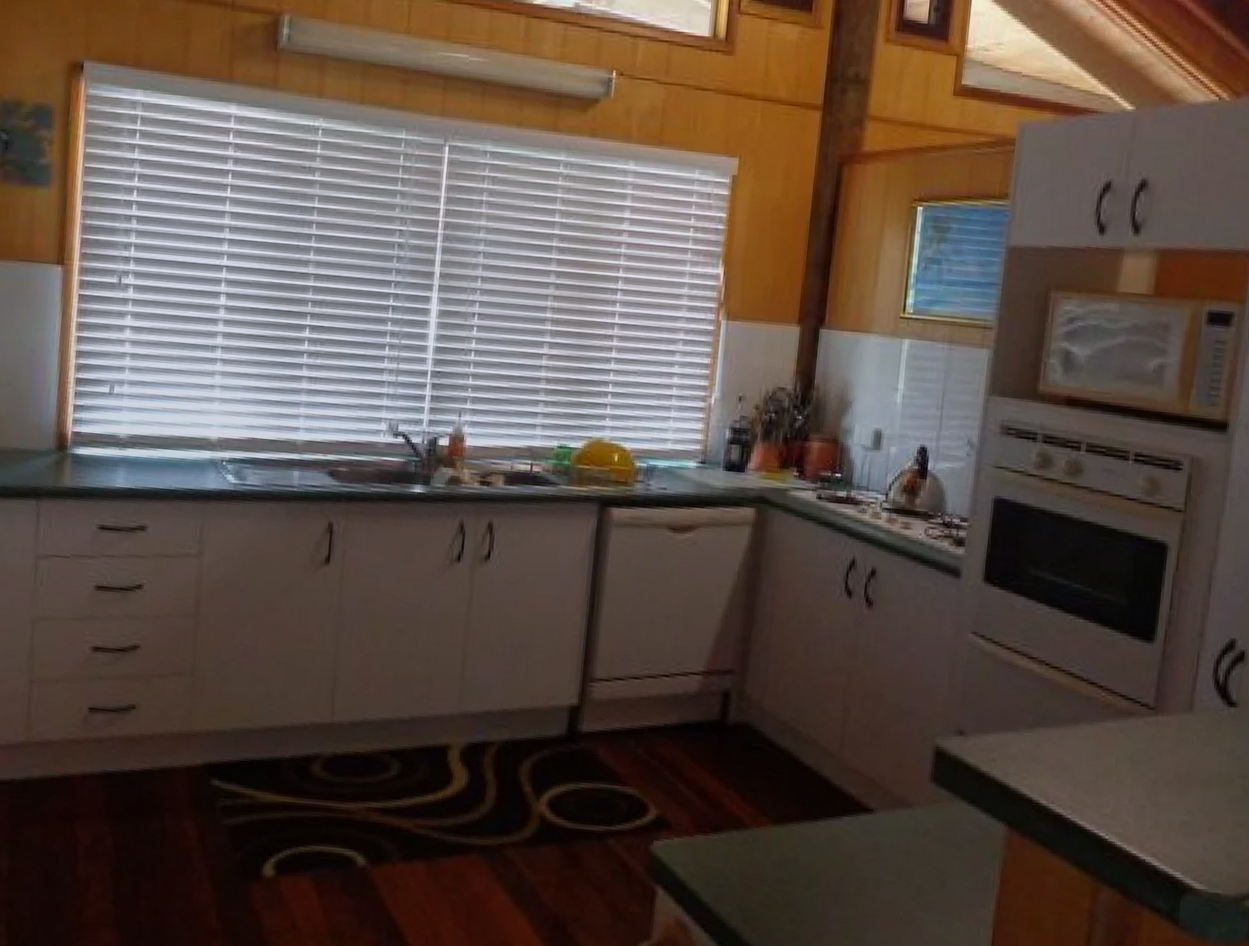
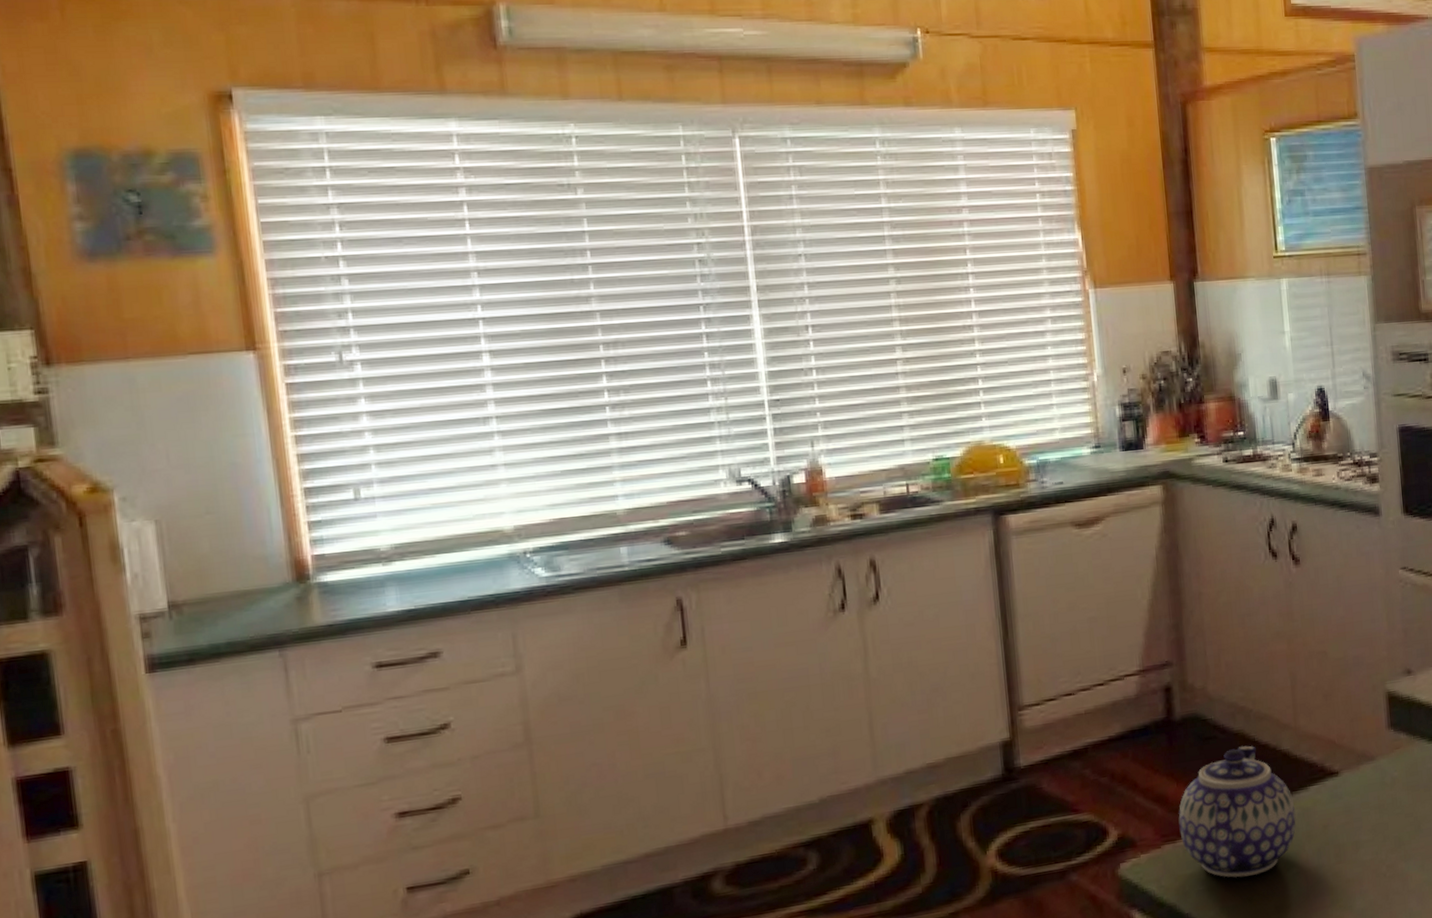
teapot: none [713,763,826,885] -> present [1178,745,1296,878]

